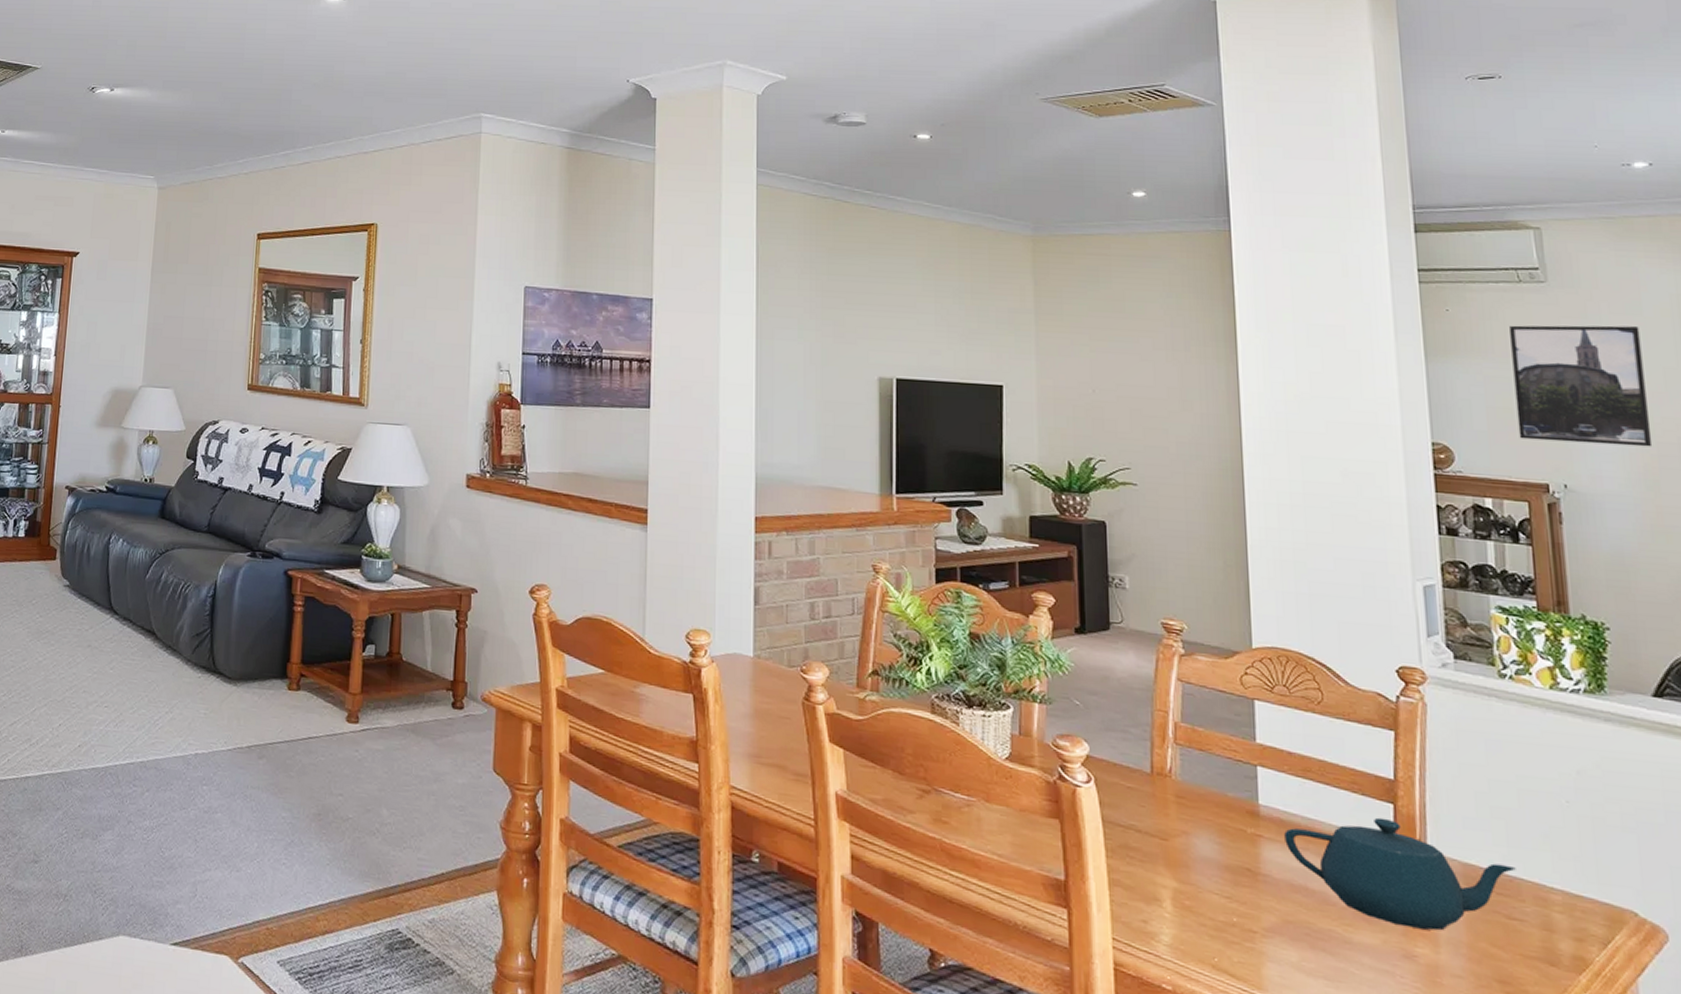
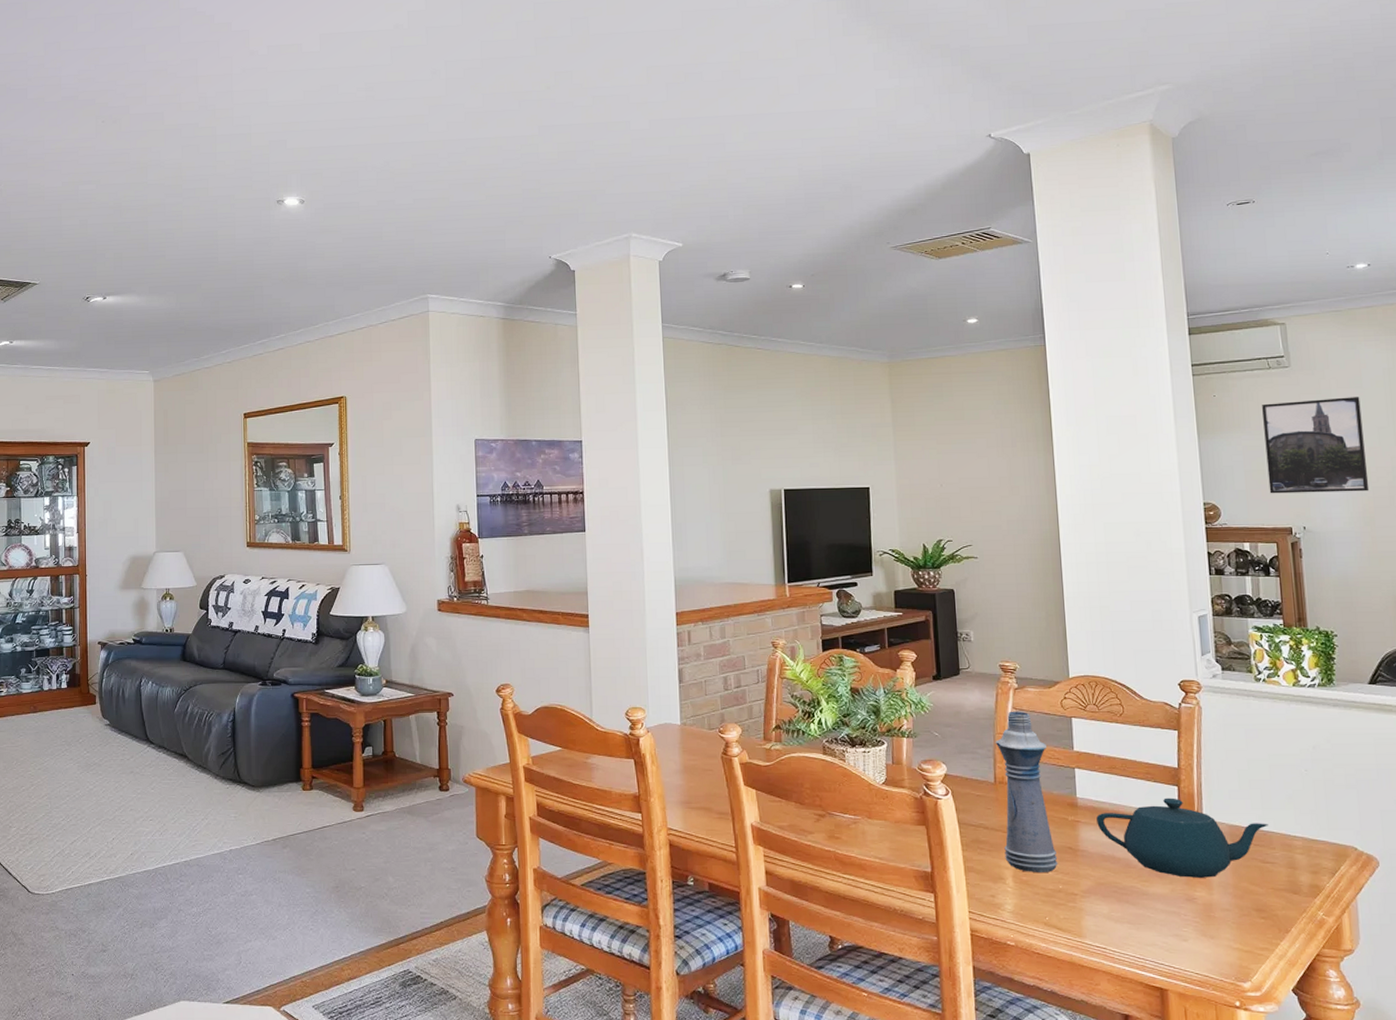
bottle: none [1153,683,1232,899] -> present [995,711,1058,872]

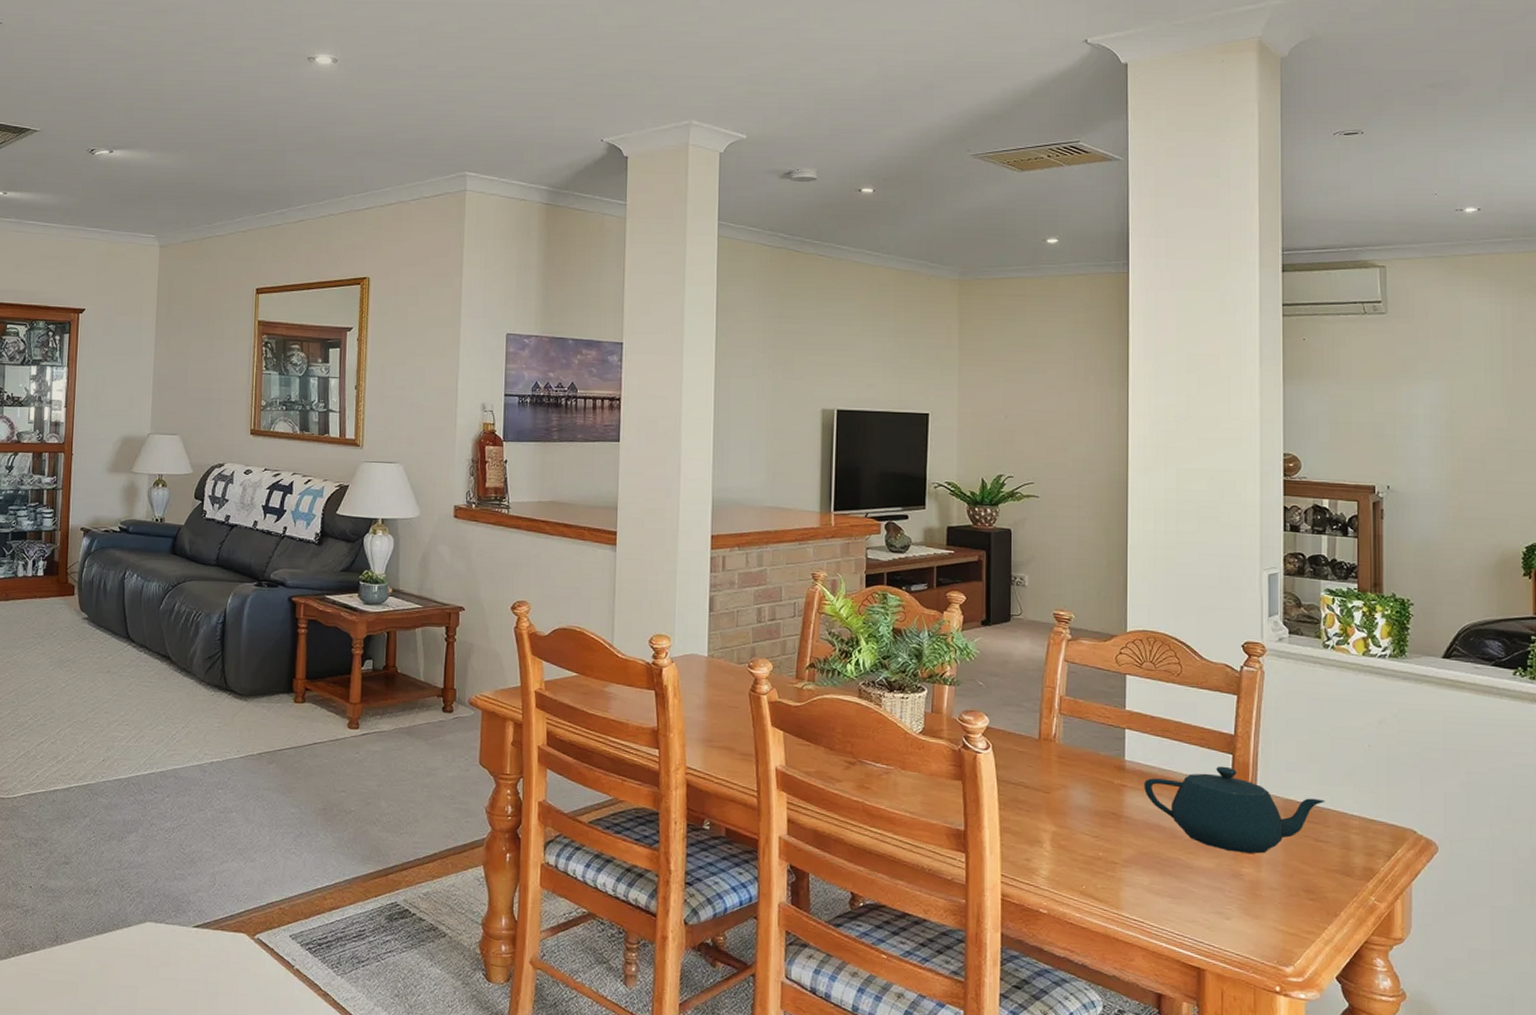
bottle: present [995,711,1058,872] -> none [1042,663,1100,838]
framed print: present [1262,397,1370,494] -> none [1354,350,1460,453]

